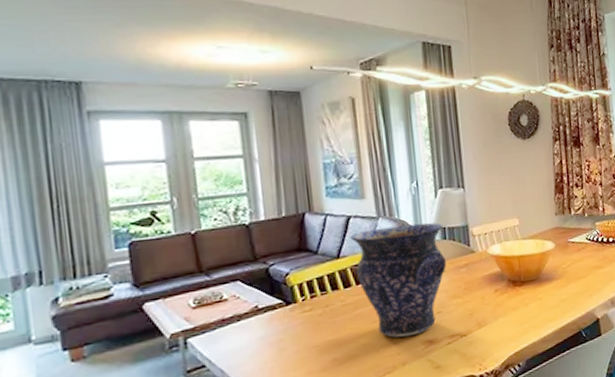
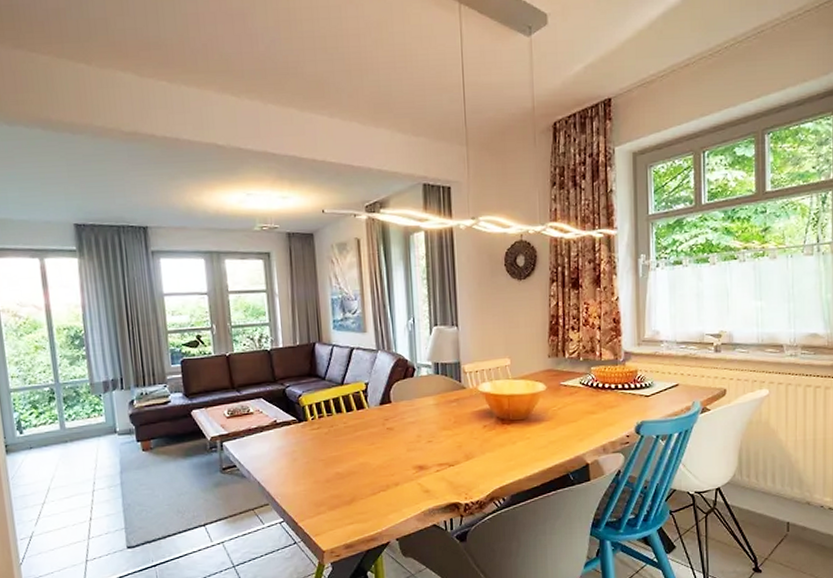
vase: present [350,223,446,338] -> none [353,357,438,461]

